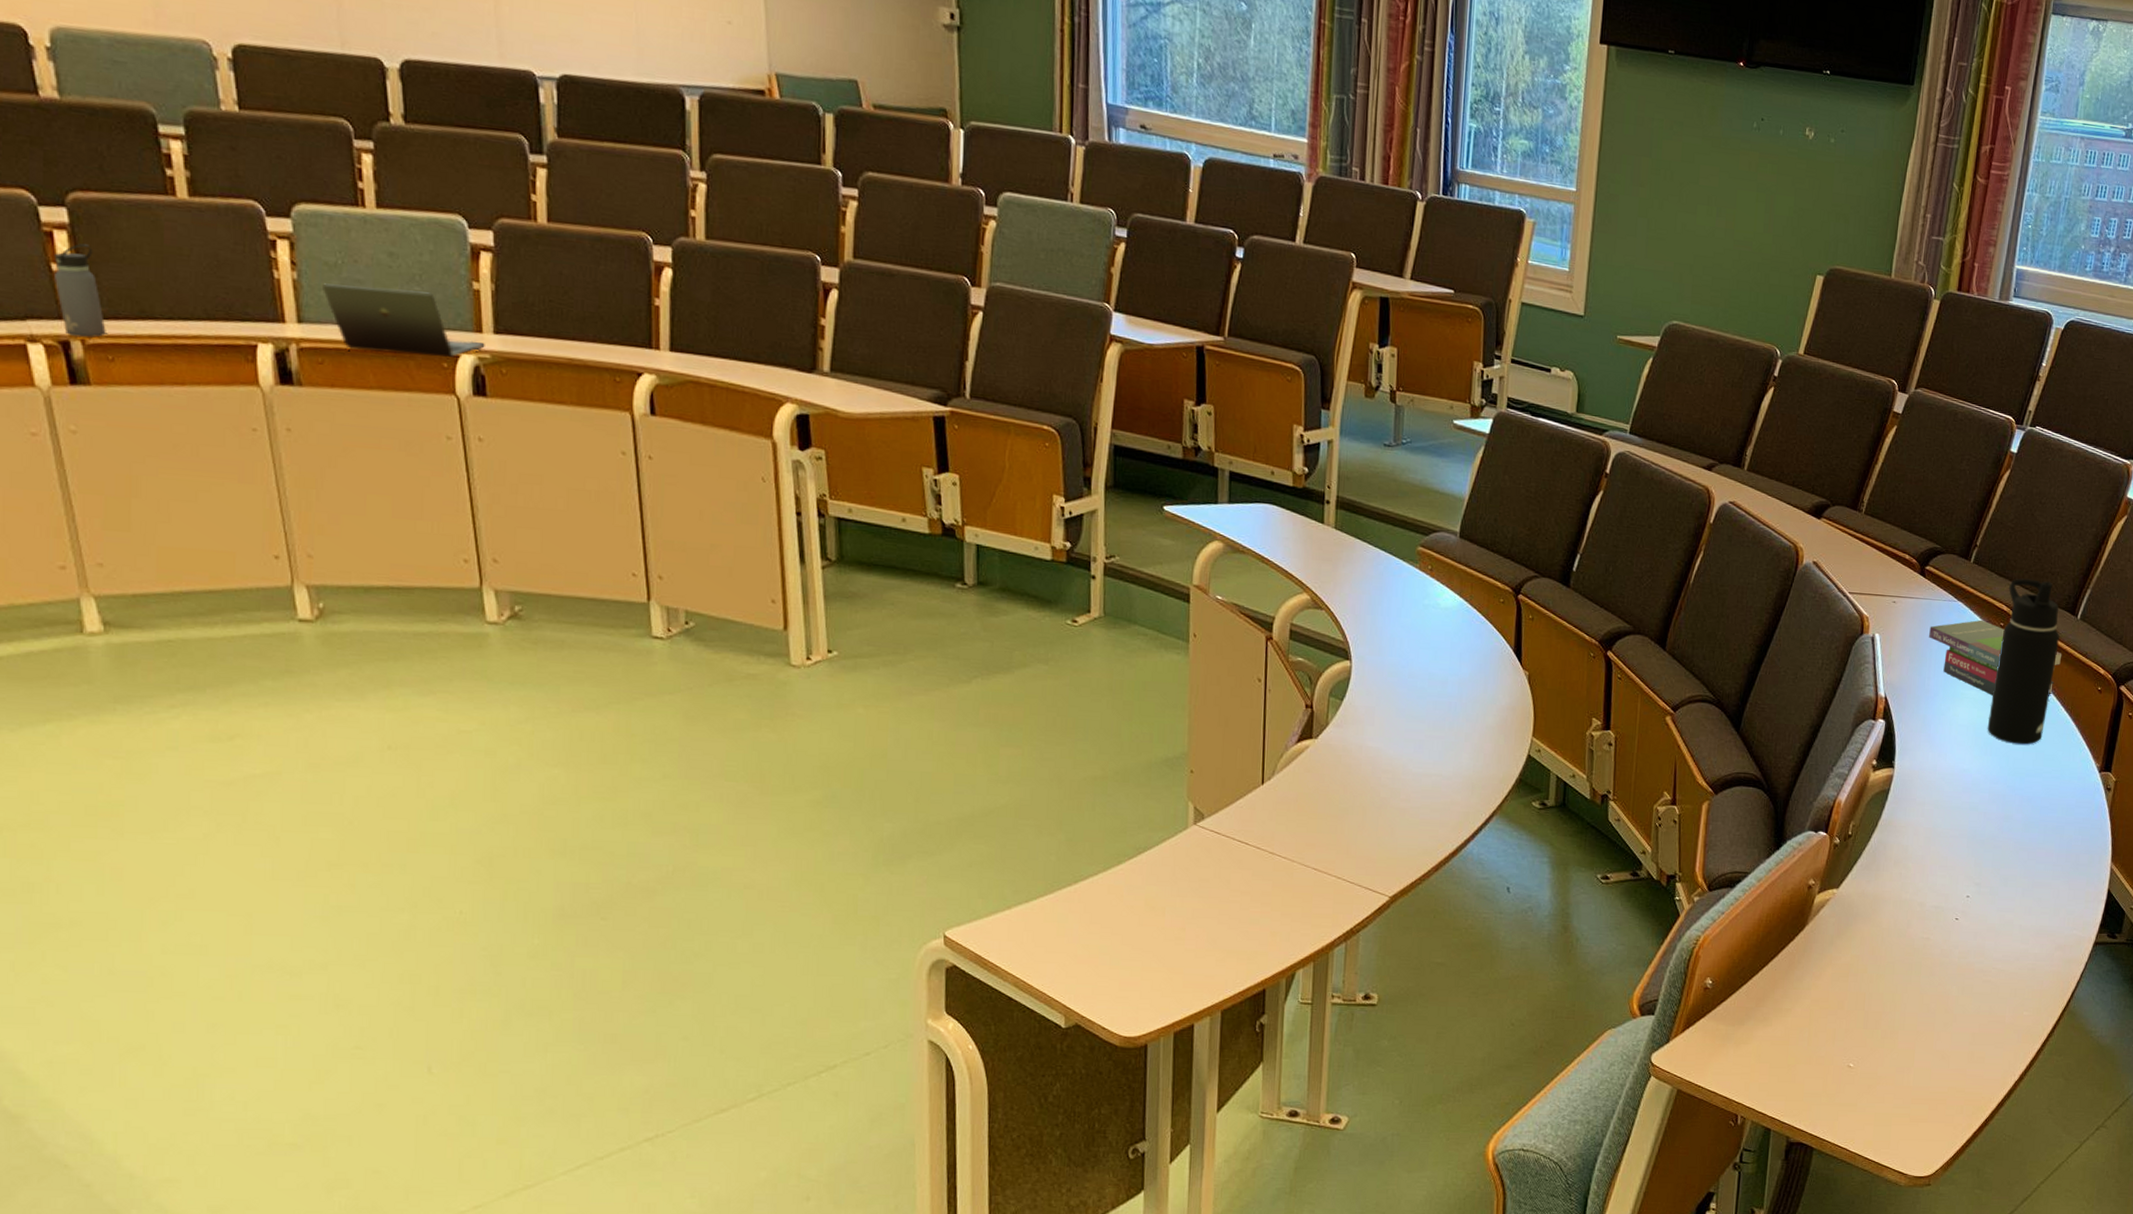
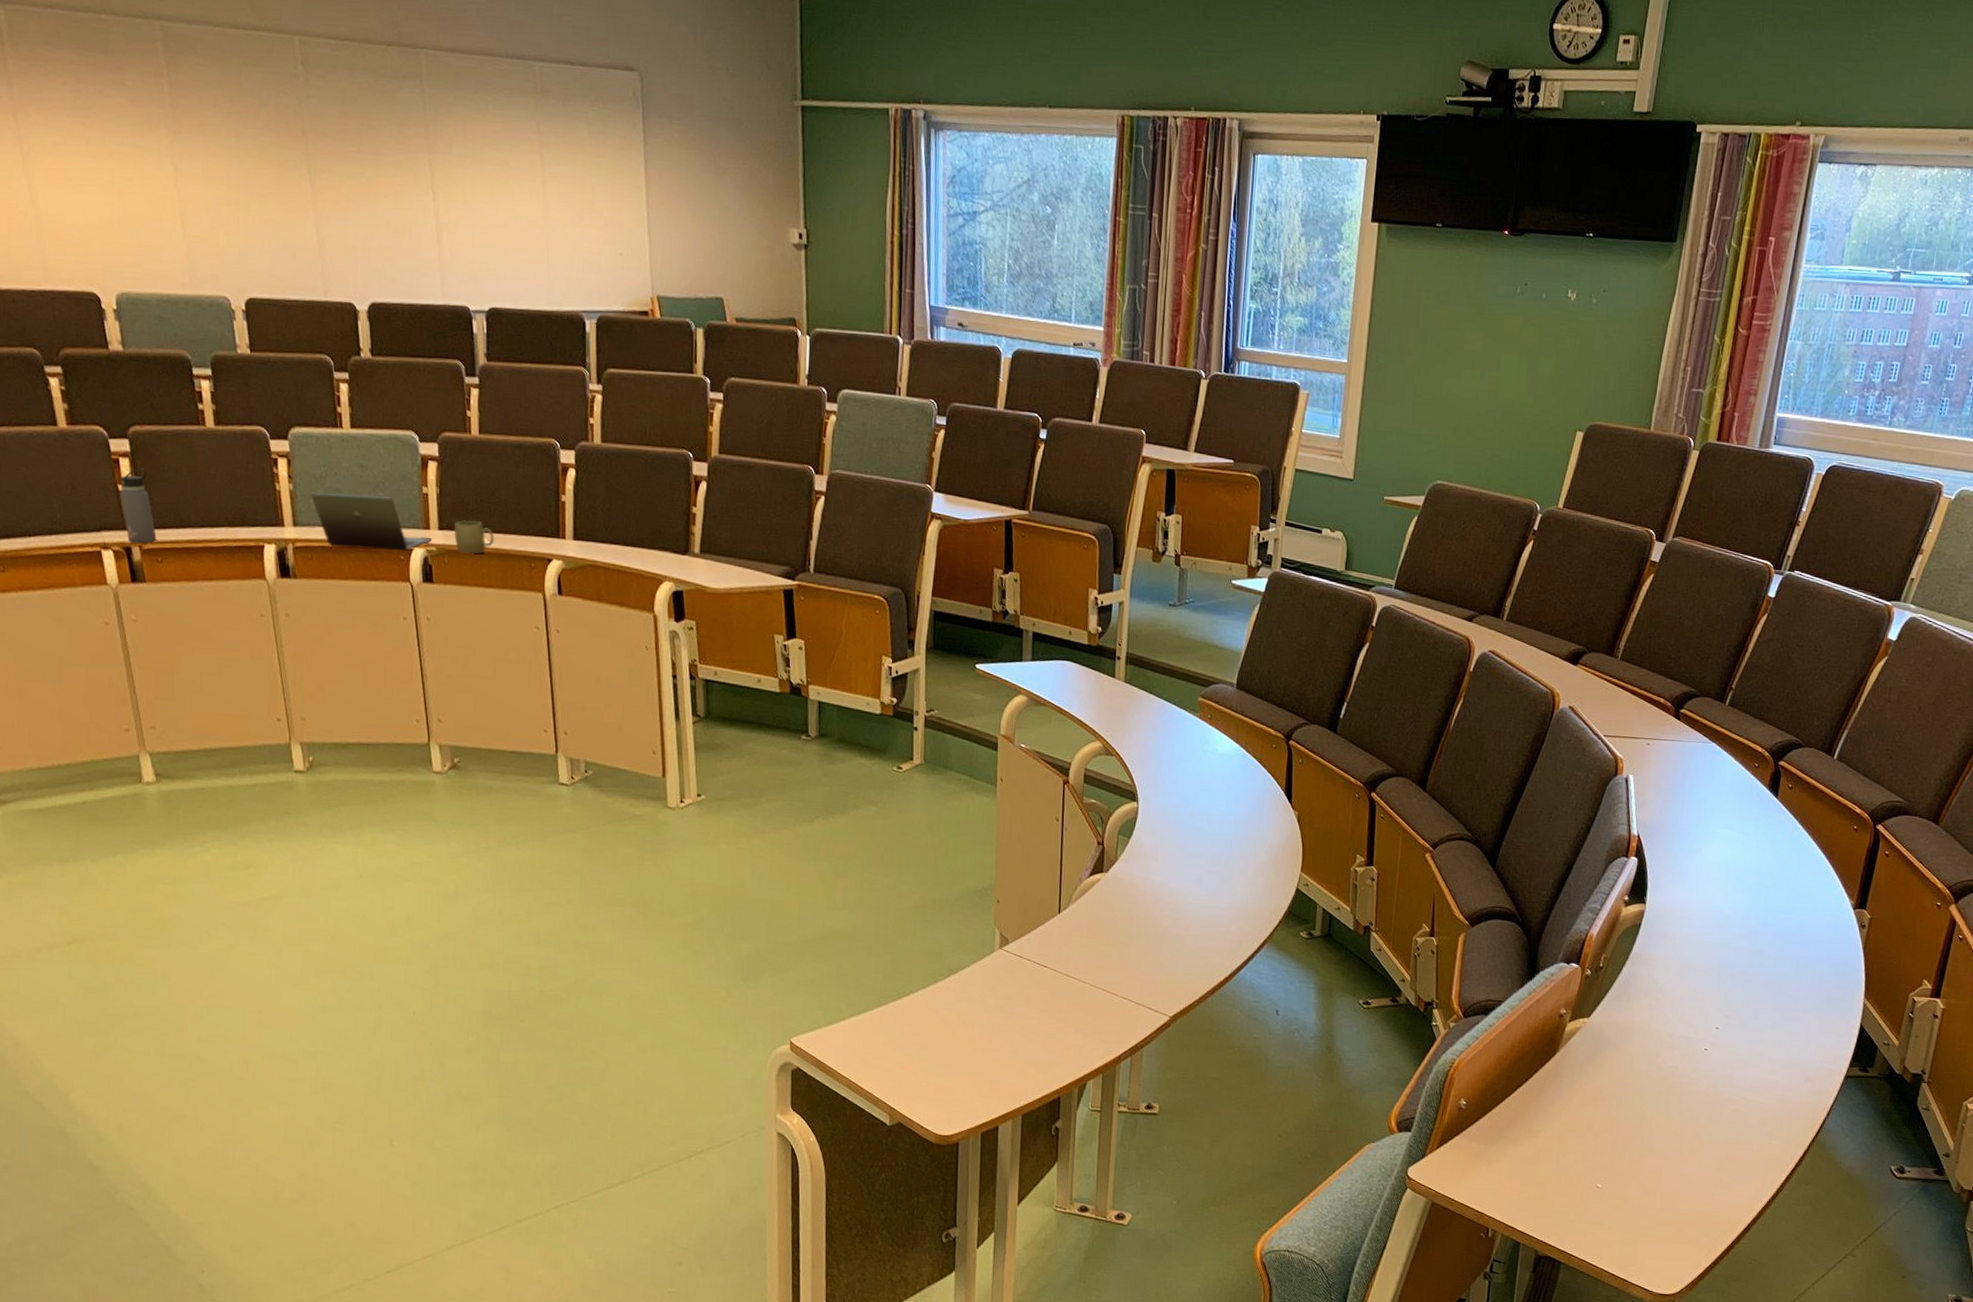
mug: none [513,323,568,364] -> present [453,520,494,554]
books: present [1929,619,2062,696] -> none [1682,760,1818,834]
water bottle: present [1987,578,2060,745] -> none [1739,720,1815,882]

